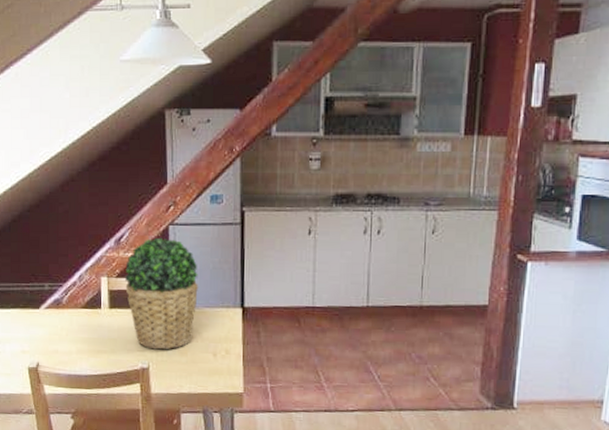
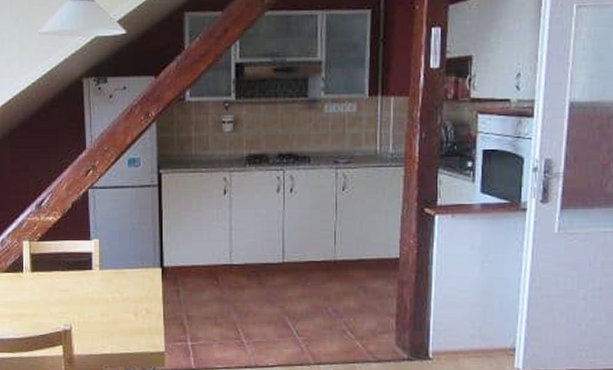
potted plant: present [125,237,199,350] -> none [47,201,119,311]

